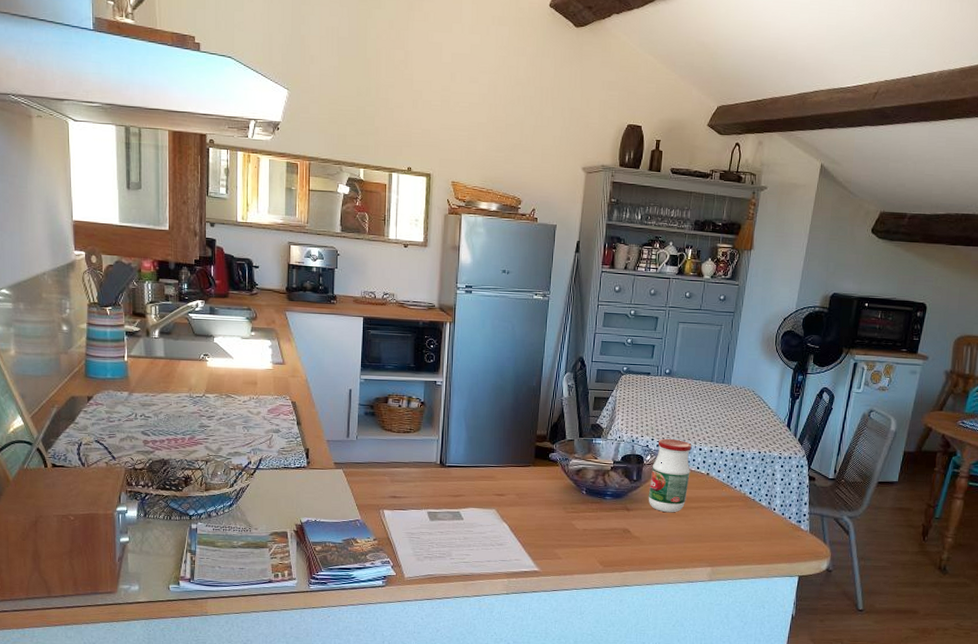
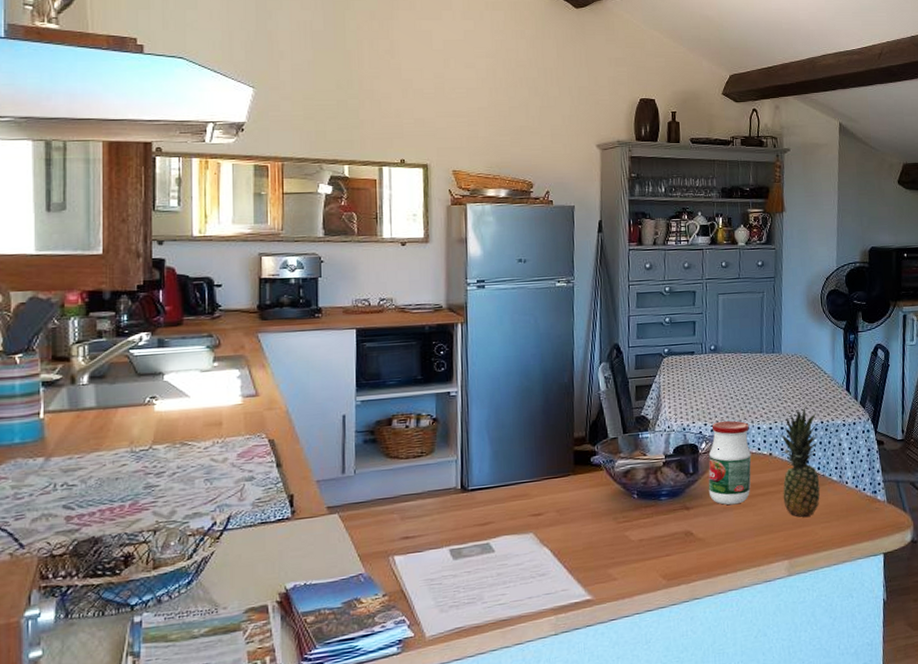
fruit: none [714,436,756,533] -> present [780,407,821,517]

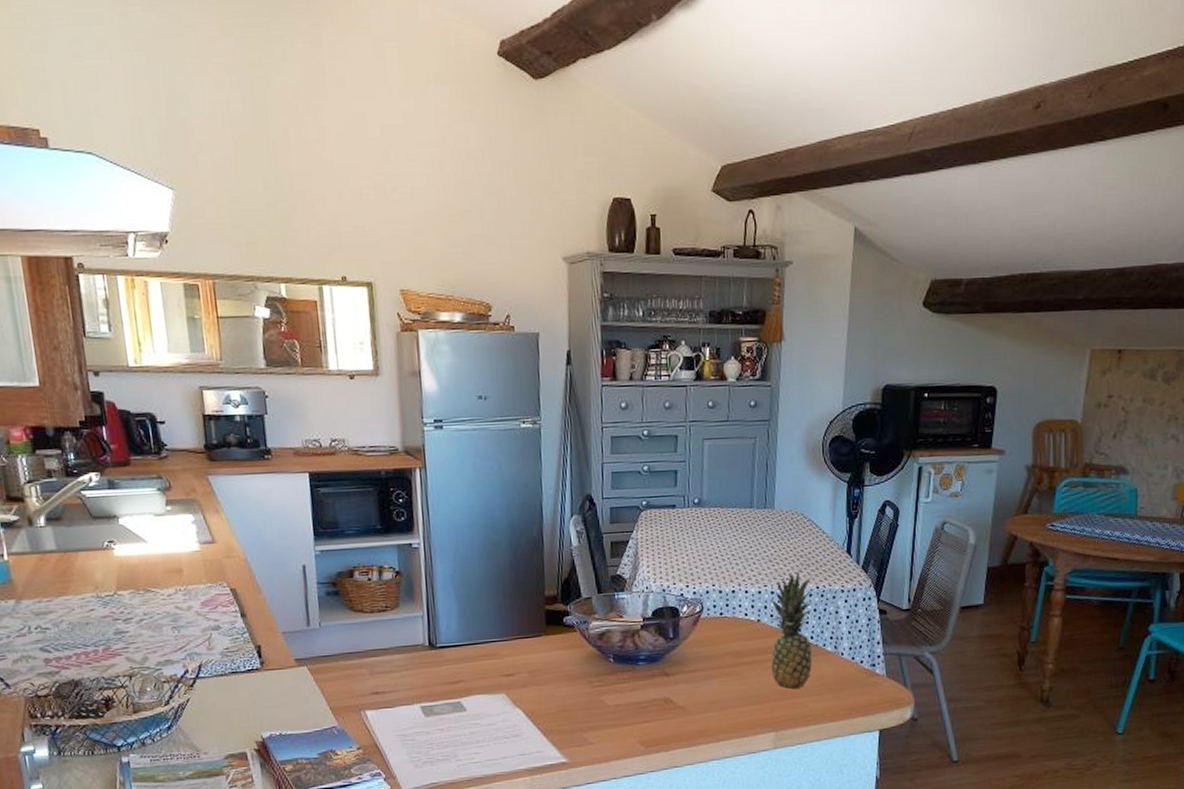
jar: present [708,420,752,505] -> none [689,582,738,673]

